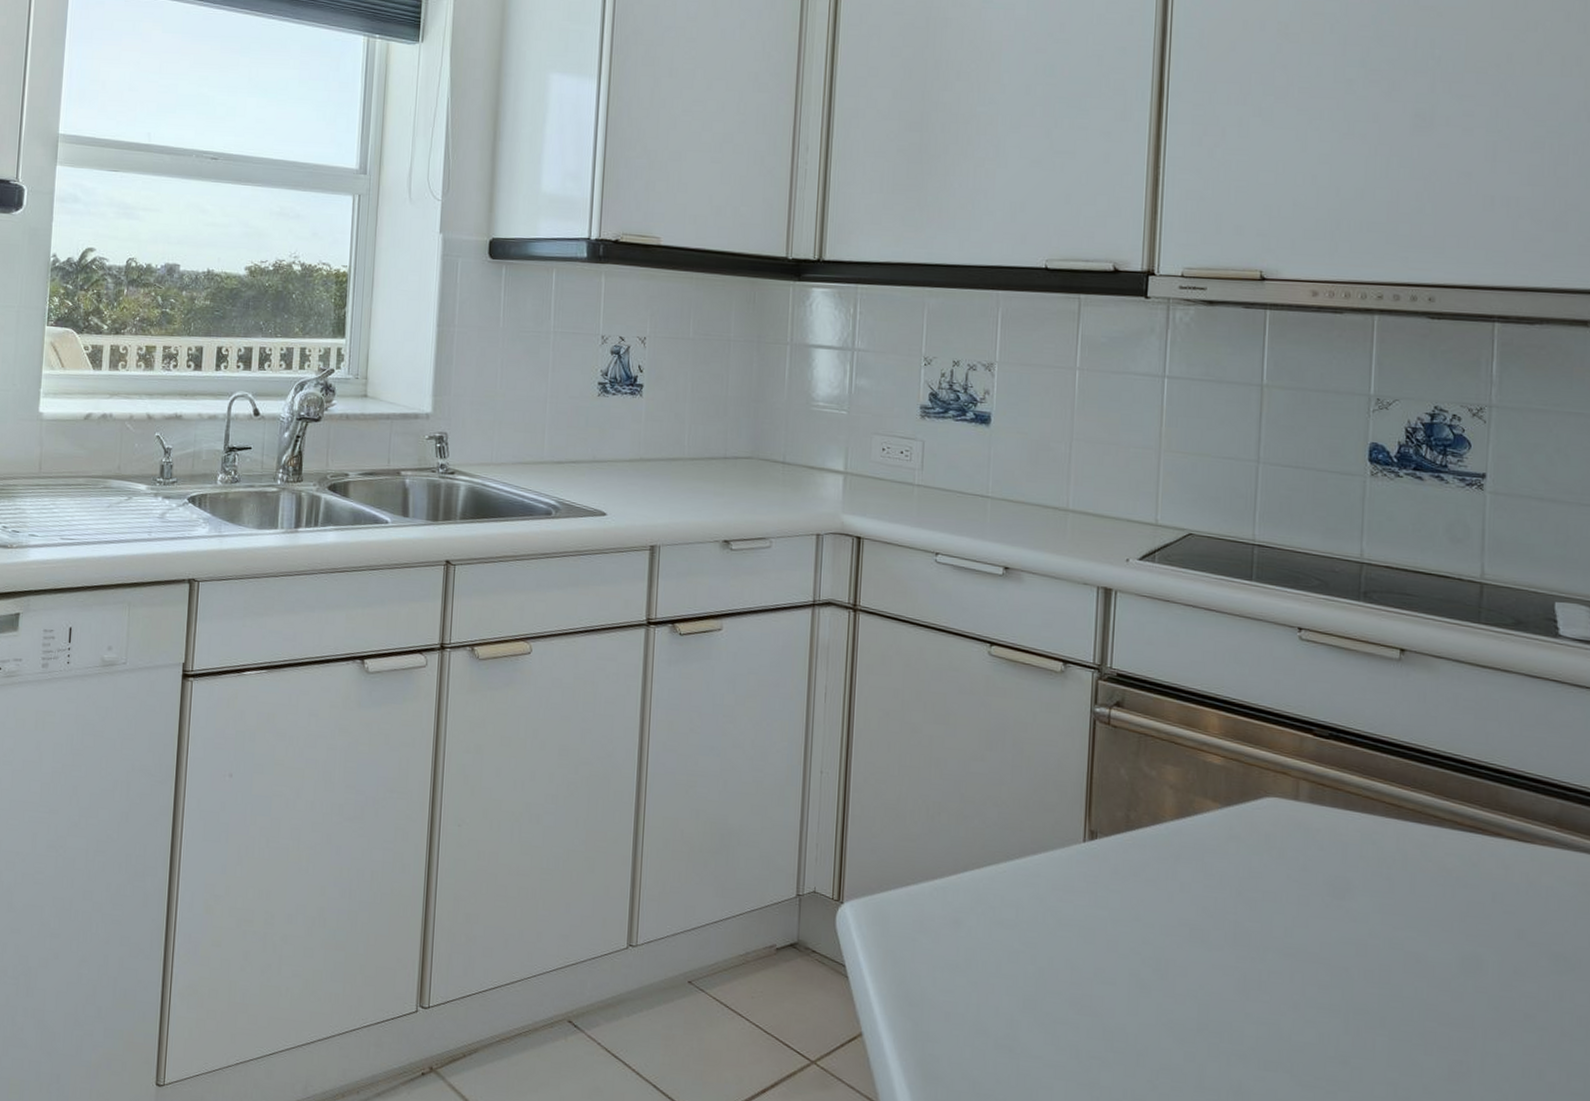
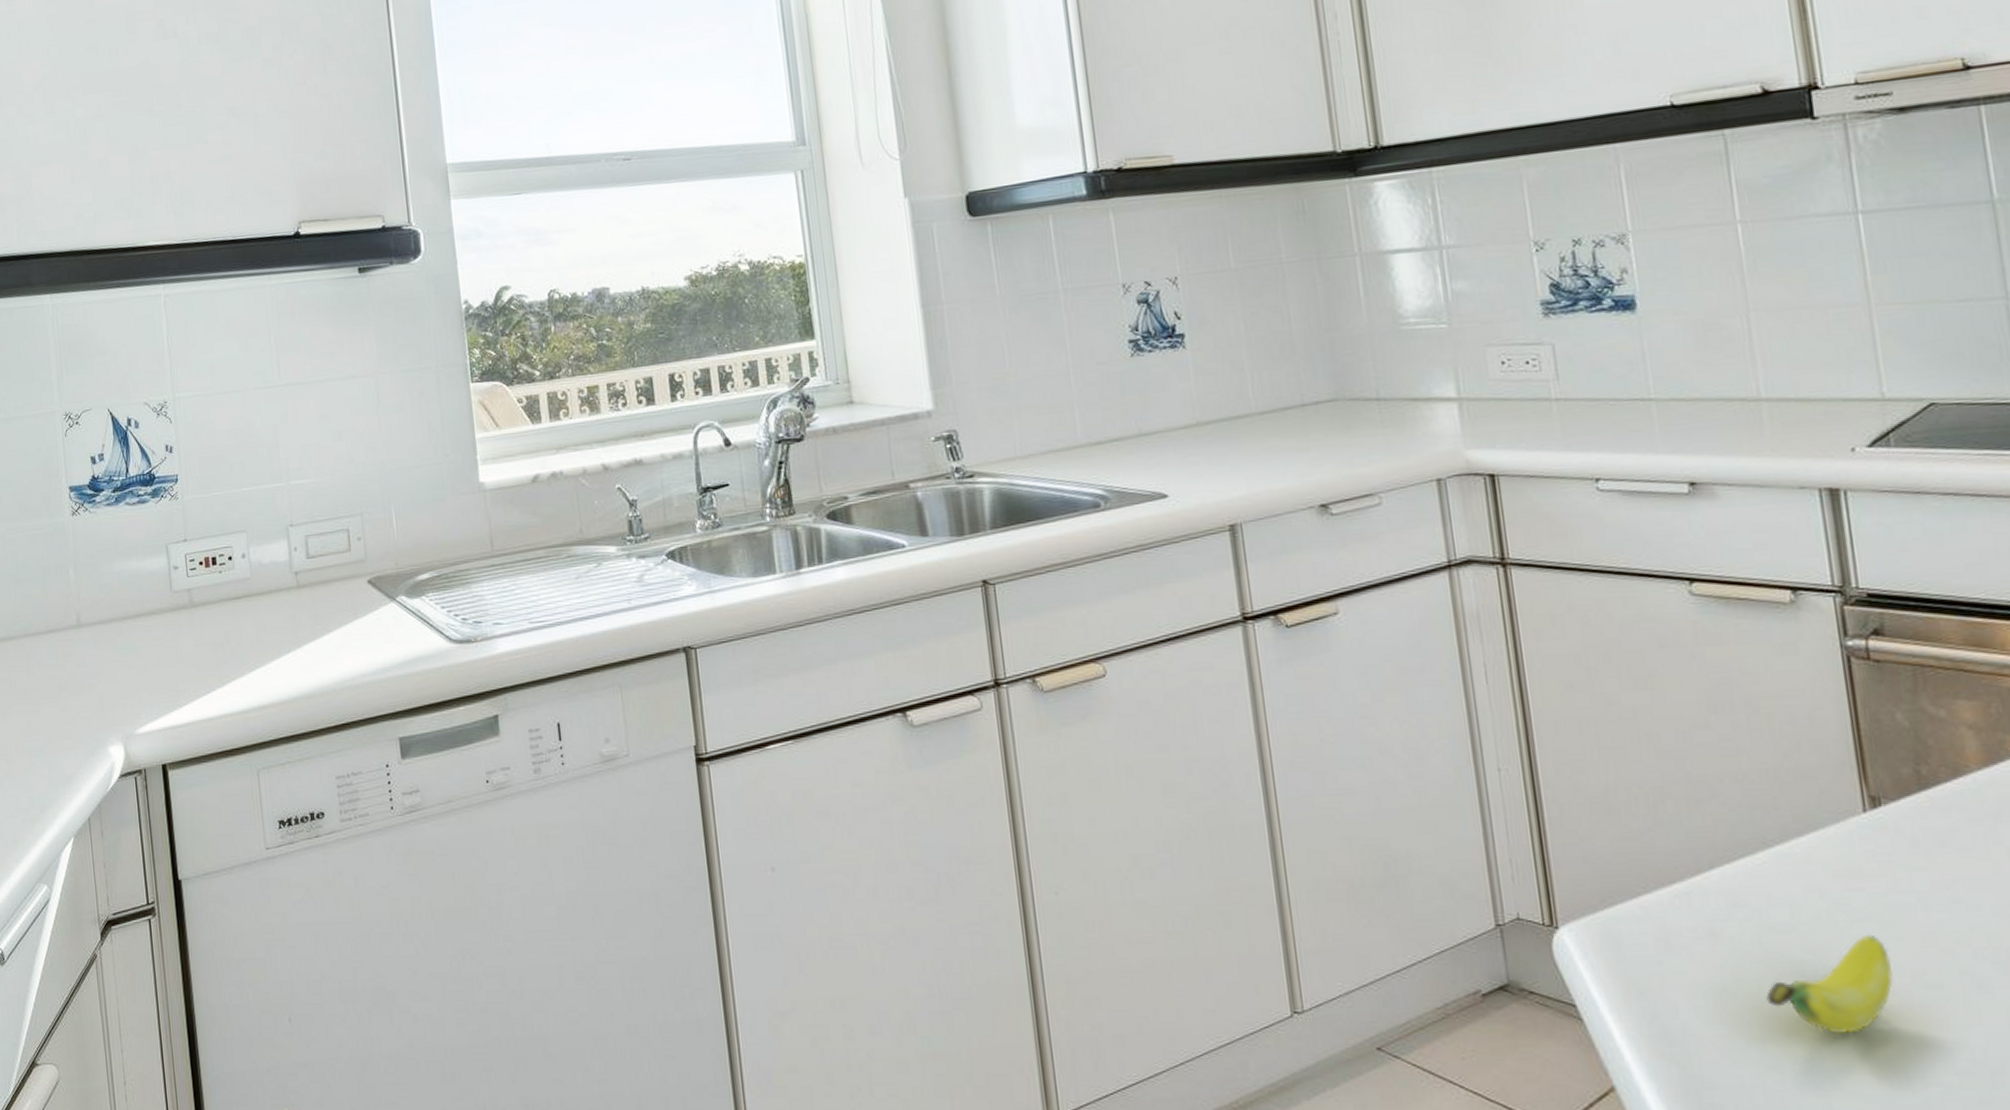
fruit: none [986,936,1082,1012] -> present [1766,934,1894,1035]

